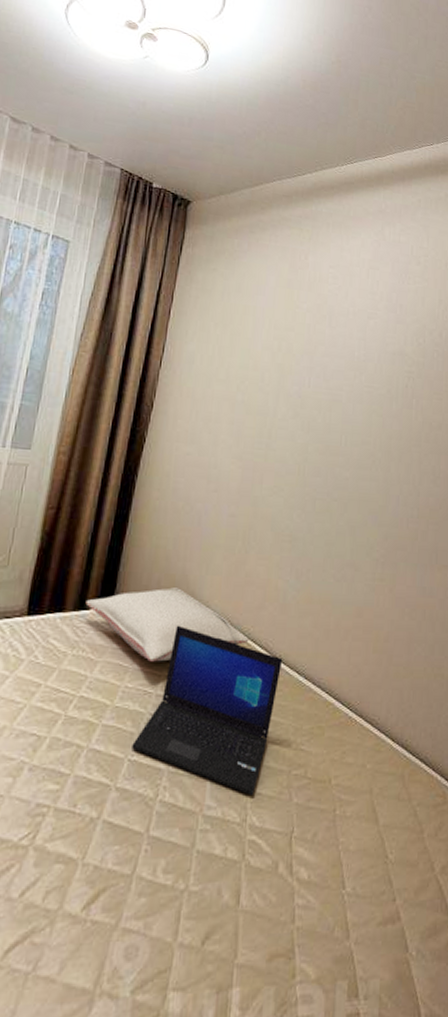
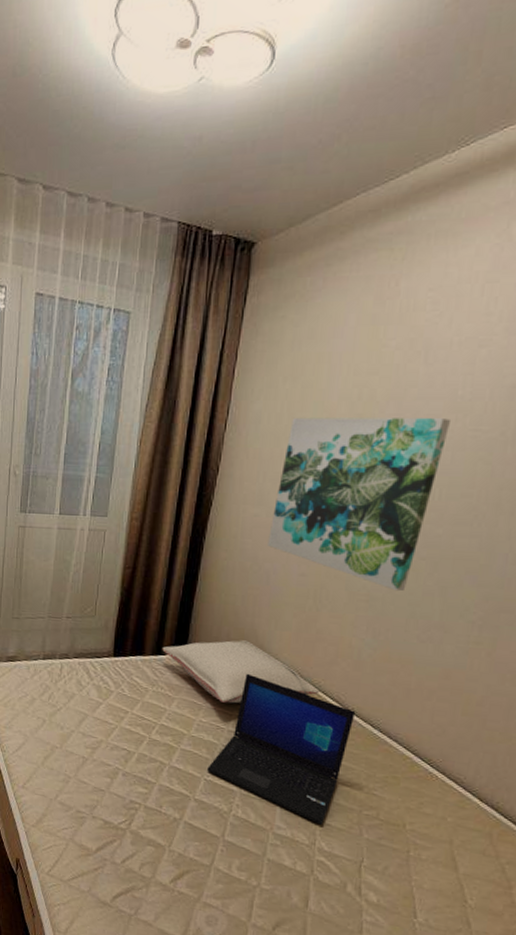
wall art: none [199,361,352,532] -> present [268,417,452,592]

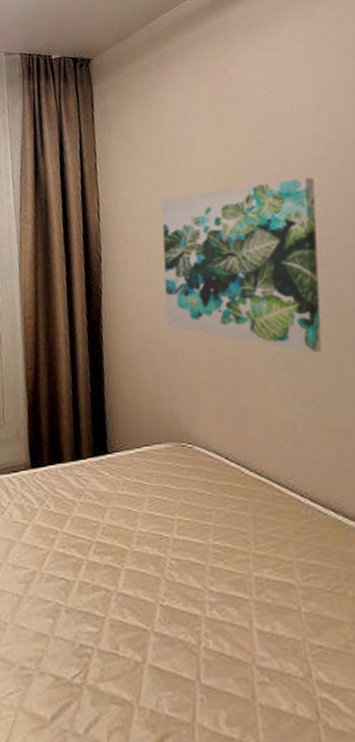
pillow: present [162,640,320,704] -> none [81,430,264,506]
laptop: present [207,673,356,825] -> none [160,467,316,648]

